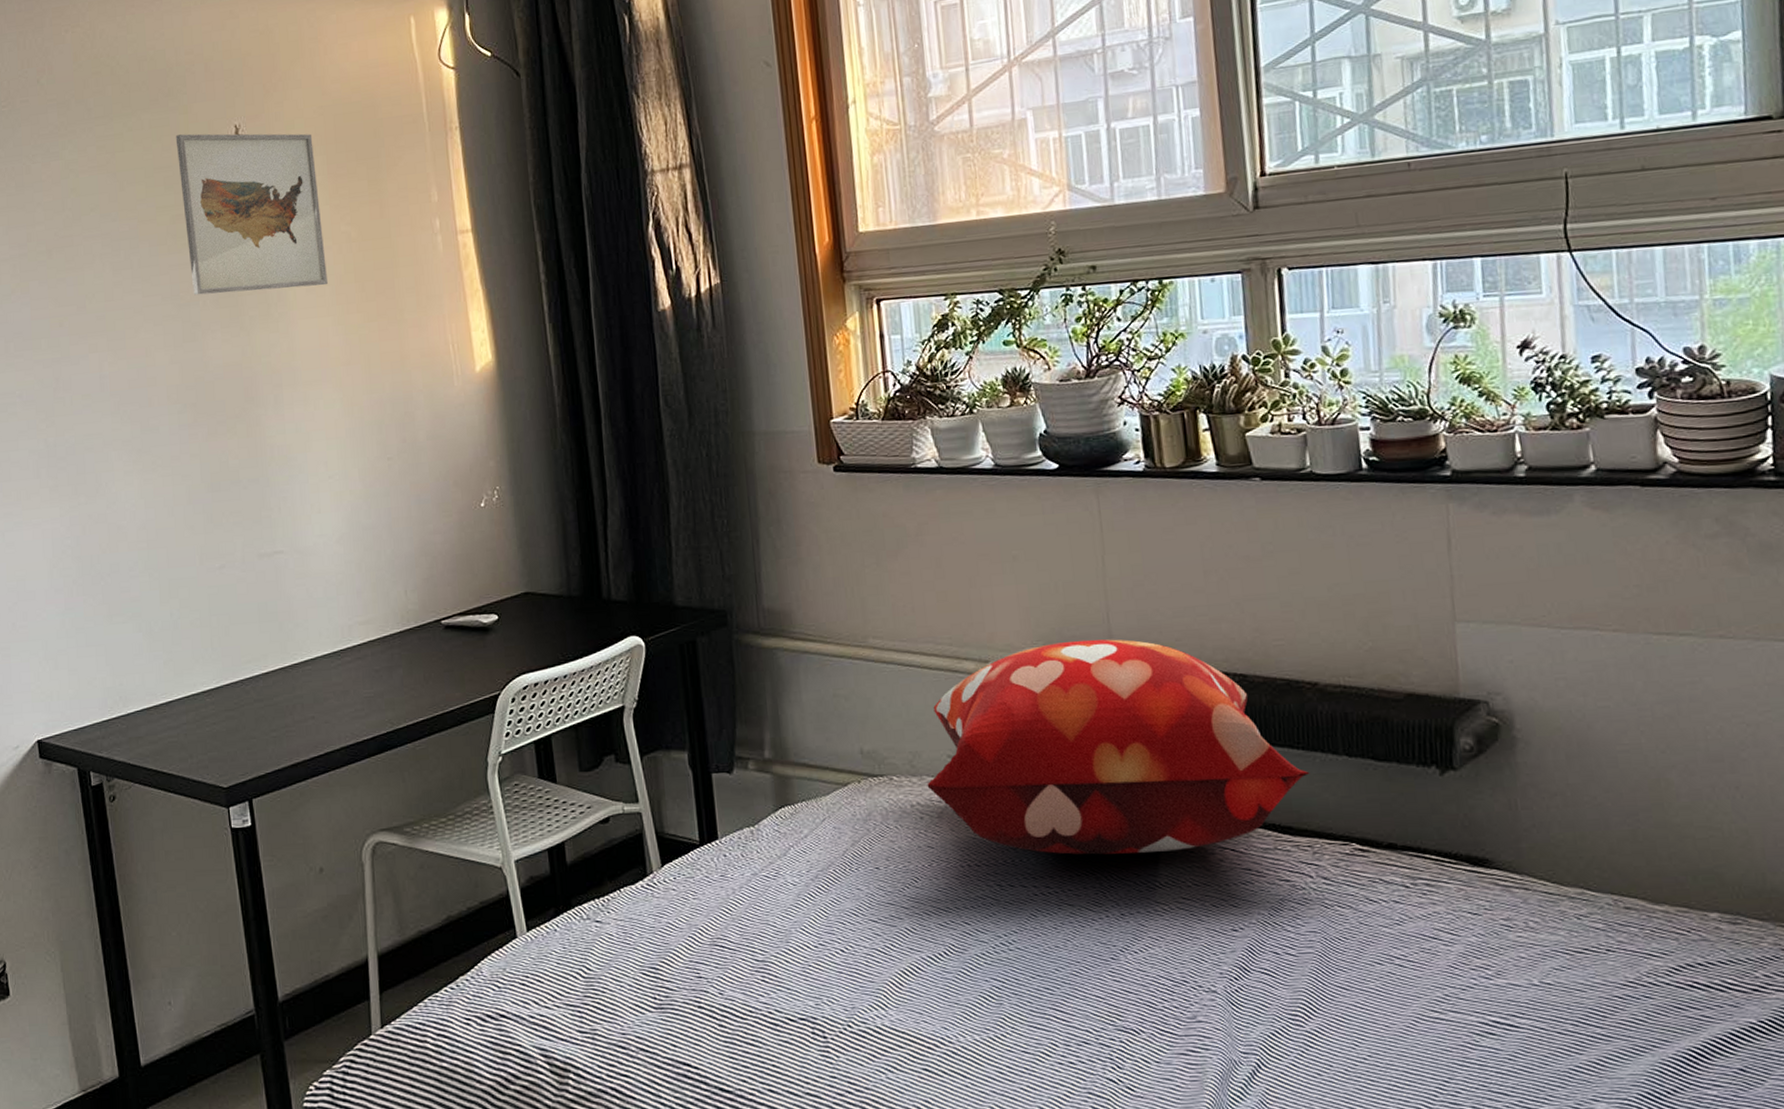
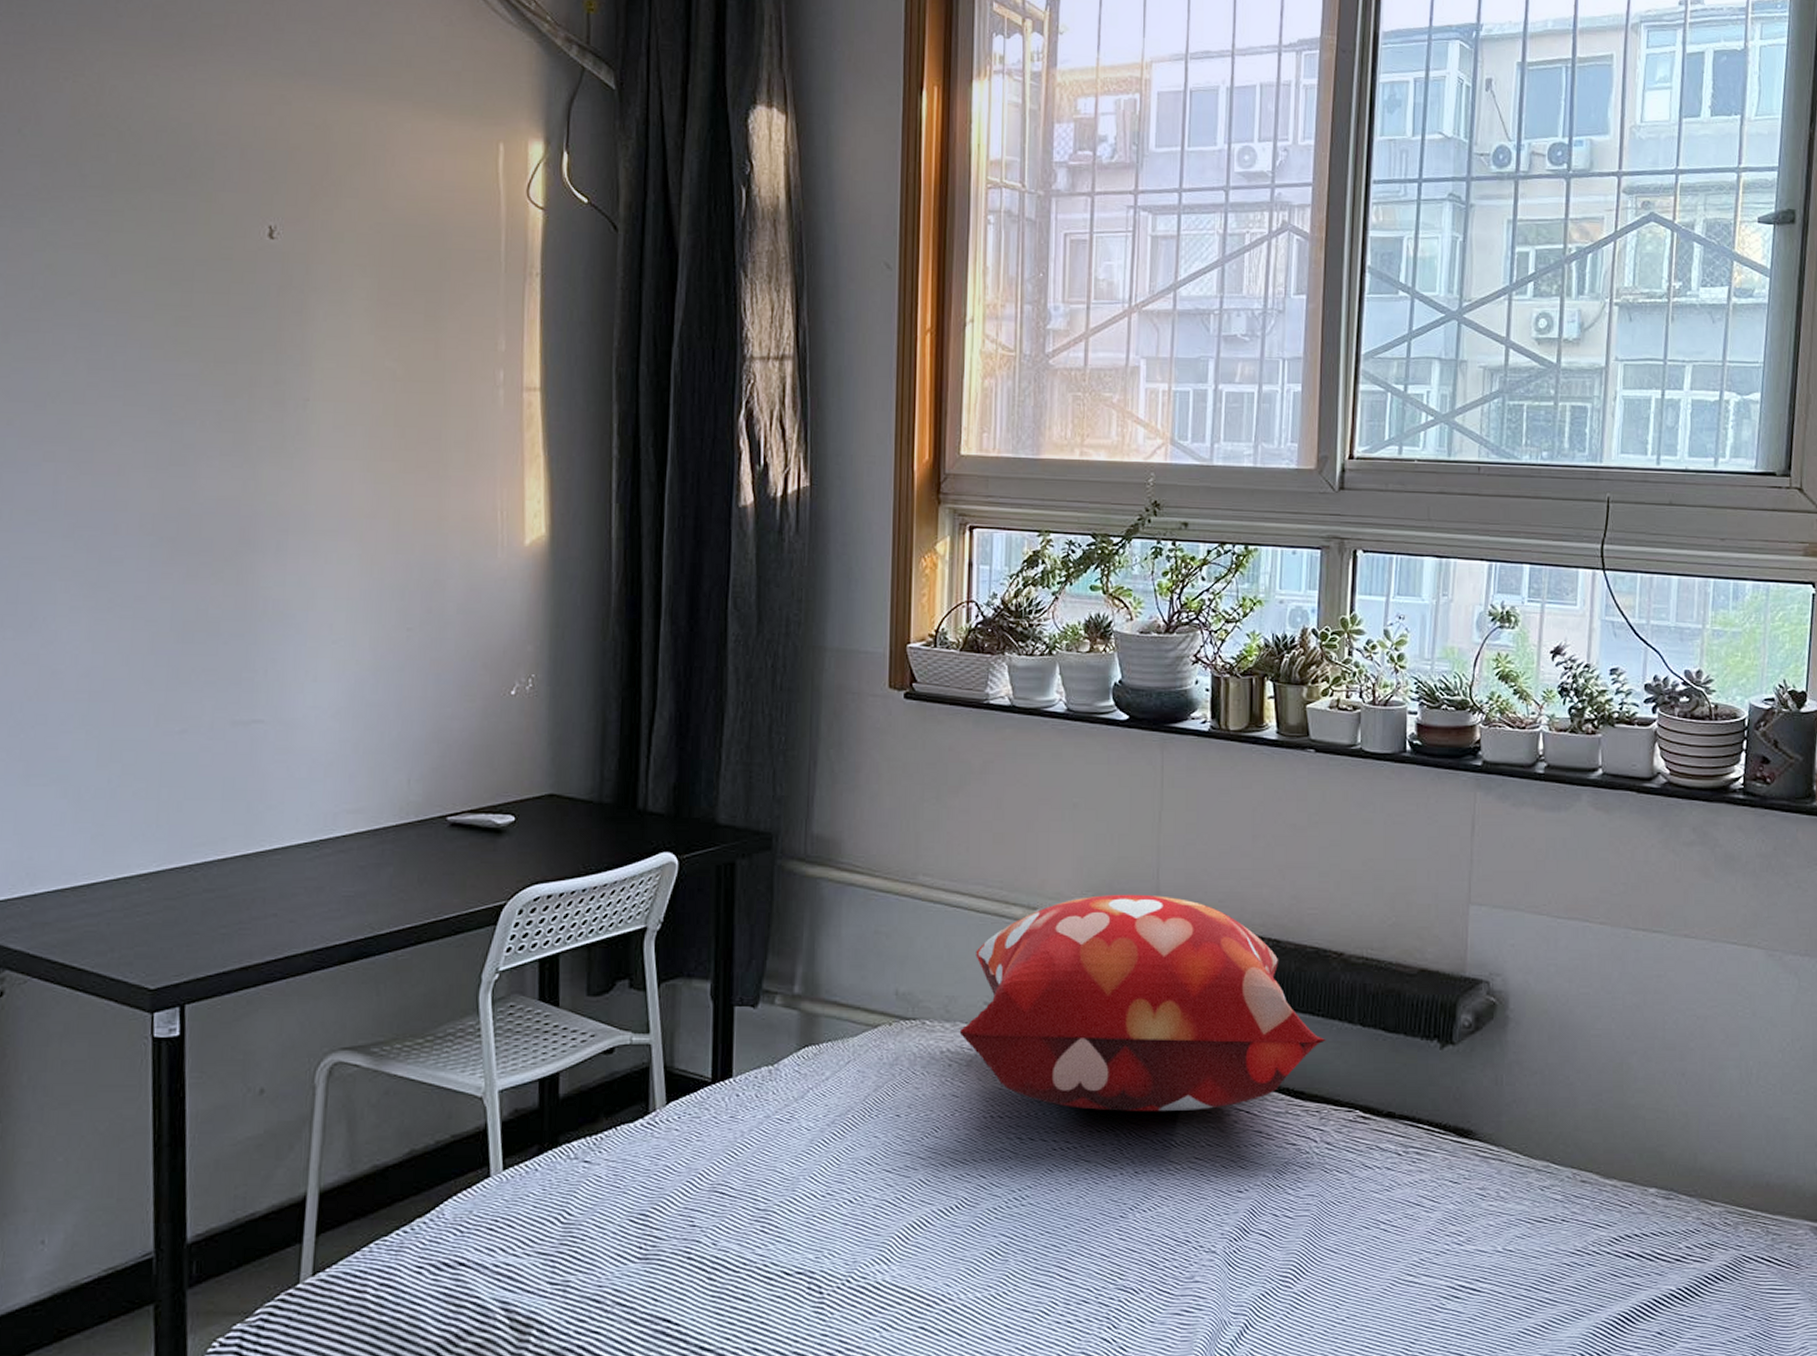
wall art: present [175,133,328,296] -> none [190,225,364,425]

